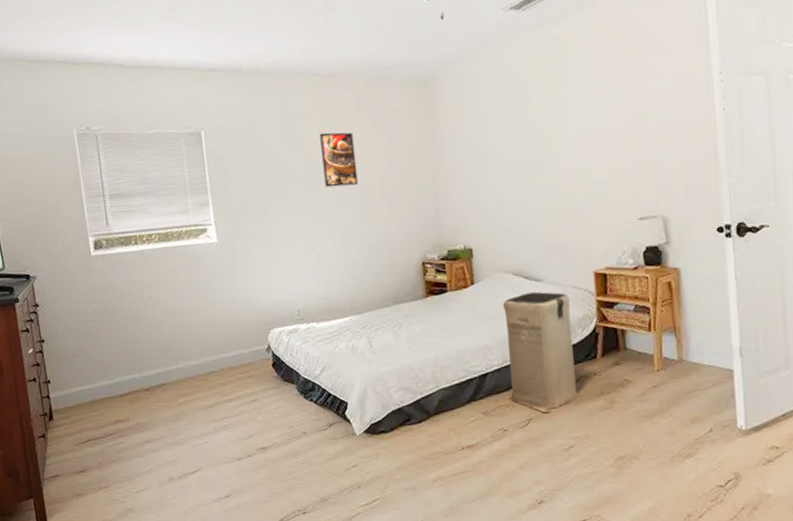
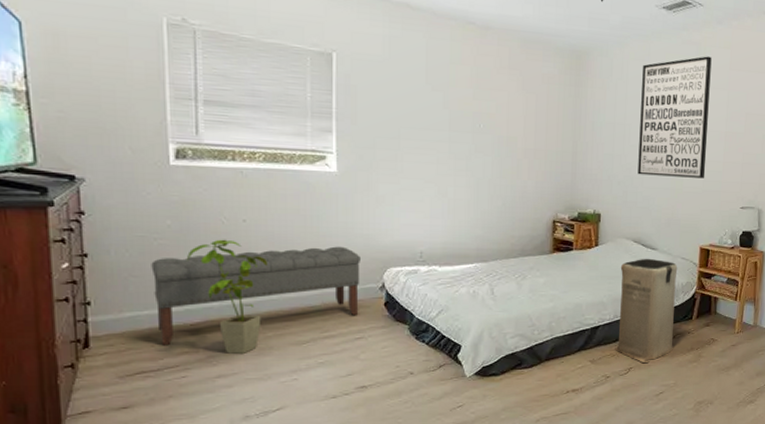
bench: none [87,312,251,416] -> present [151,246,360,346]
house plant: none [111,316,174,420] -> present [186,239,269,354]
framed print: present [320,132,358,188] -> none [466,81,502,138]
wall art: none [497,49,588,199] -> present [637,56,712,179]

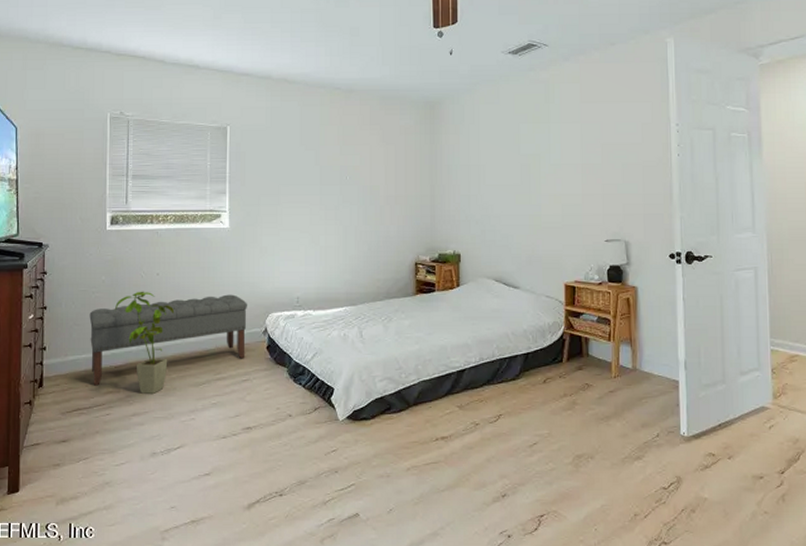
laundry basket: present [615,258,678,363] -> none [482,297,544,409]
wall art: present [637,56,712,179] -> none [493,92,564,213]

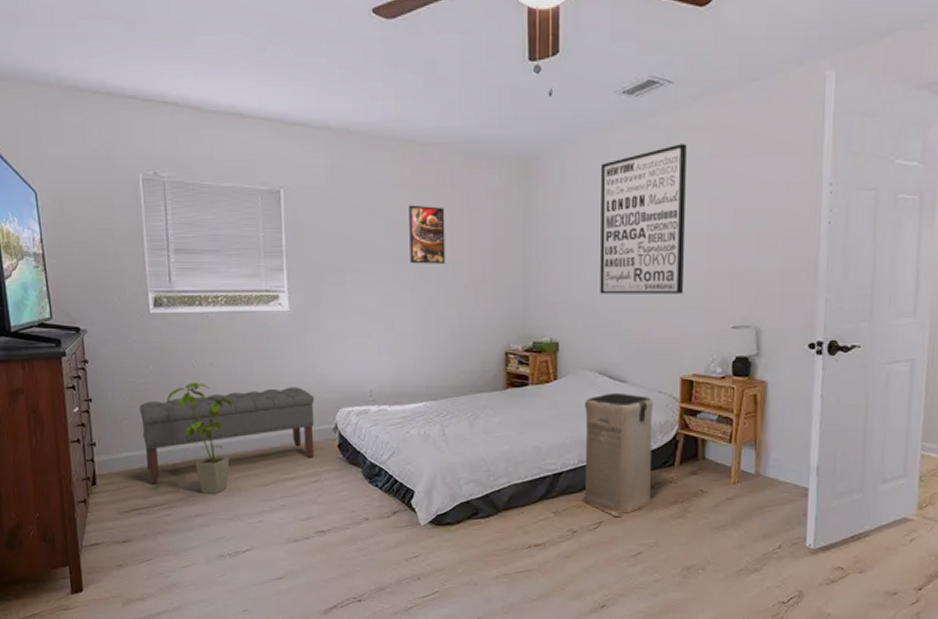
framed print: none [335,139,365,188] -> present [409,205,446,264]
laundry basket: none [482,297,544,409] -> present [581,392,654,516]
wall art: none [493,92,564,213] -> present [600,144,687,294]

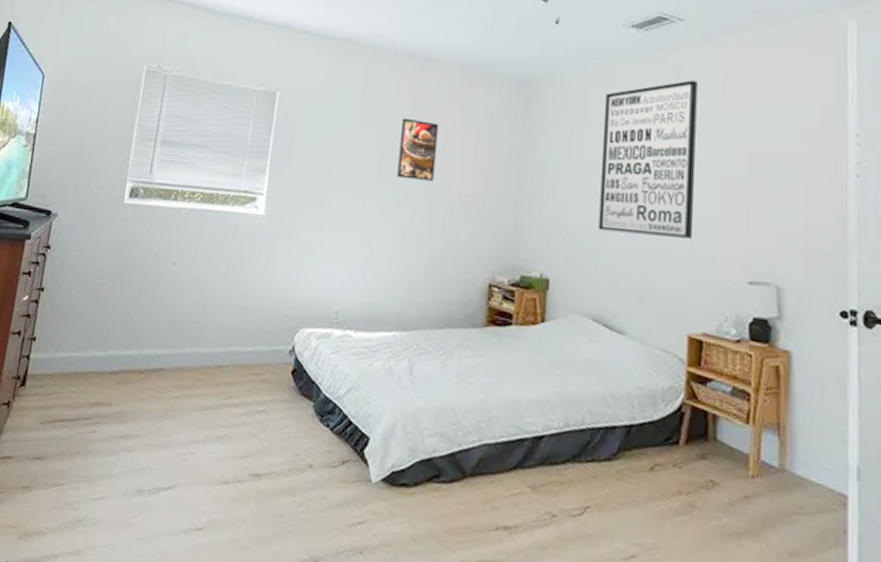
bench: present [139,387,315,485] -> none [81,296,275,394]
house plant: present [166,382,233,494] -> none [119,281,188,413]
laundry basket: present [581,392,654,516] -> none [564,344,656,503]

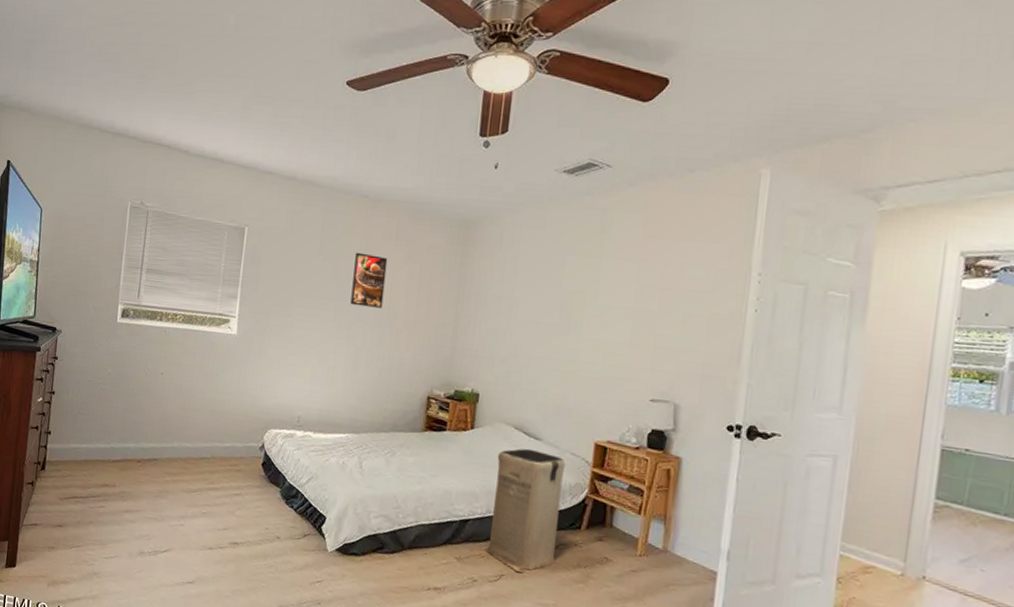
laundry basket: none [564,344,656,503] -> present [485,448,566,573]
wall art: present [598,80,698,239] -> none [523,222,620,362]

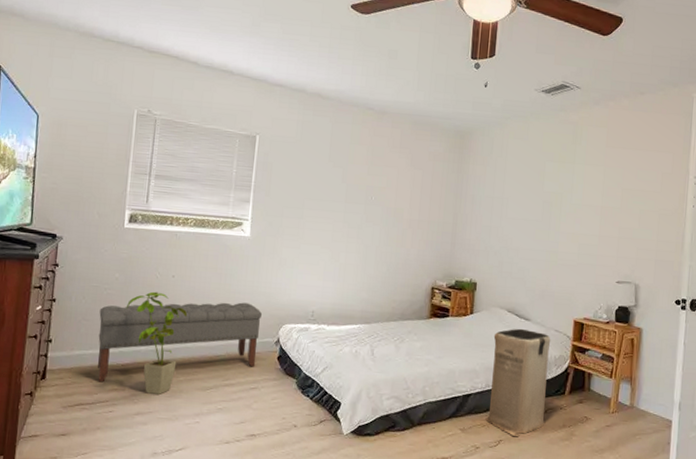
bench: none [91,400,247,477] -> present [98,302,262,382]
house plant: none [117,388,175,494] -> present [126,291,188,395]
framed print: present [350,252,388,308] -> none [359,159,393,210]

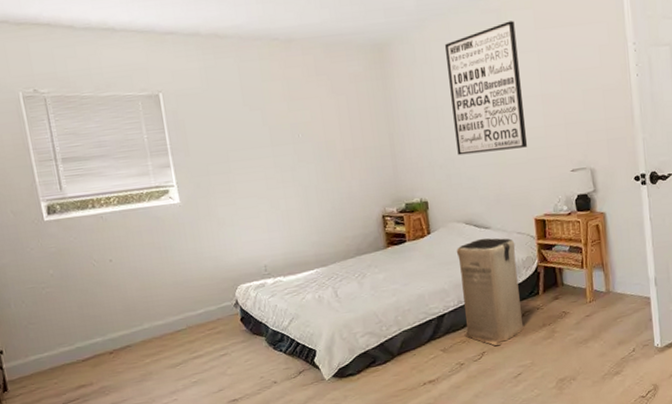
bench: present [98,302,262,382] -> none [43,271,220,382]
house plant: present [126,291,188,395] -> none [69,280,140,383]
wall art: none [513,134,588,252] -> present [445,20,528,156]

